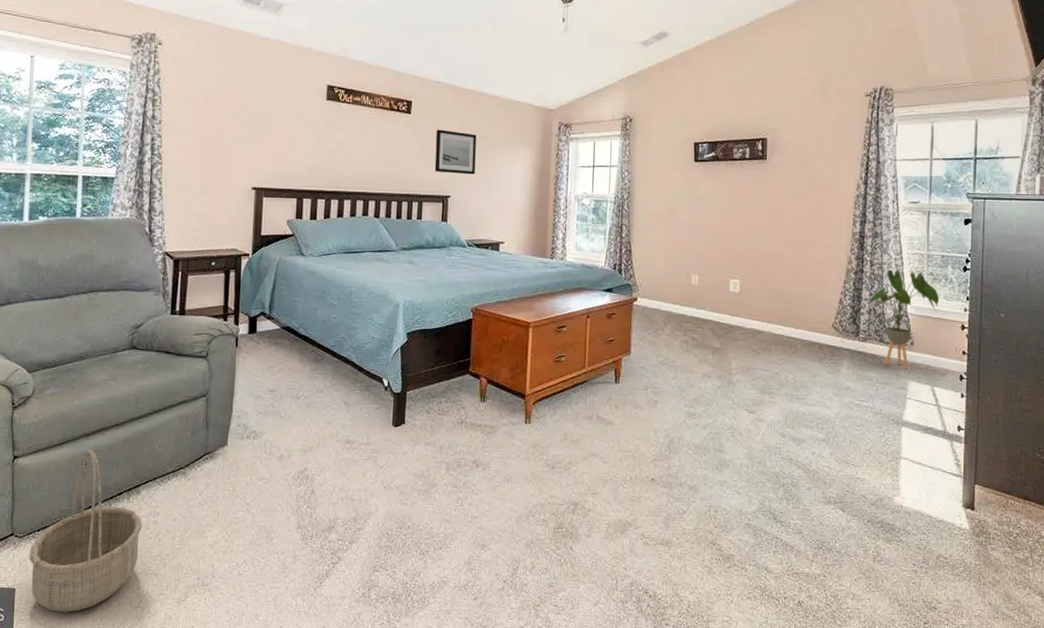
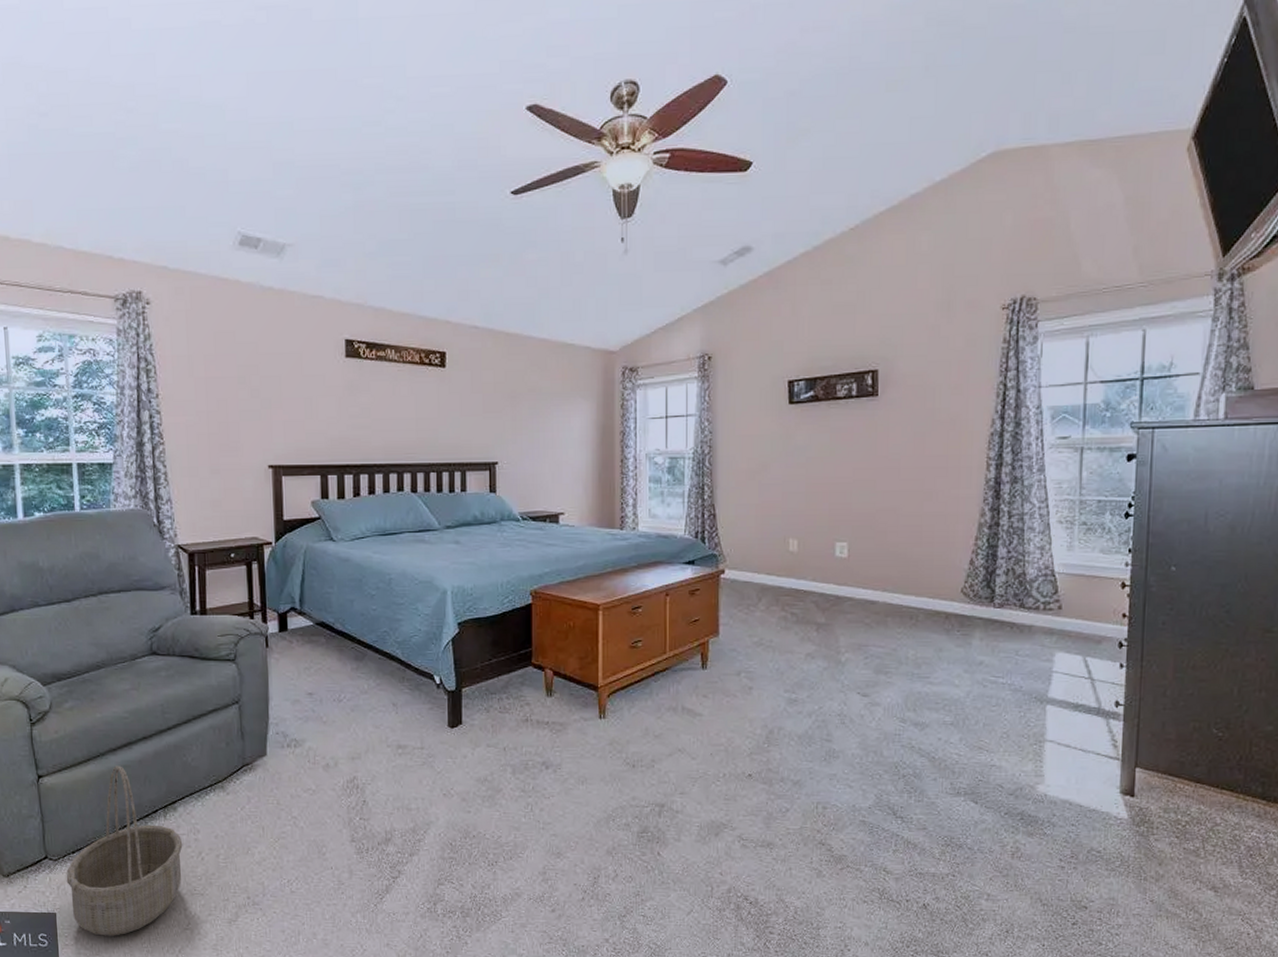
wall art: present [434,129,477,175] -> none [476,383,525,436]
house plant: present [869,269,940,369] -> none [1007,520,1095,638]

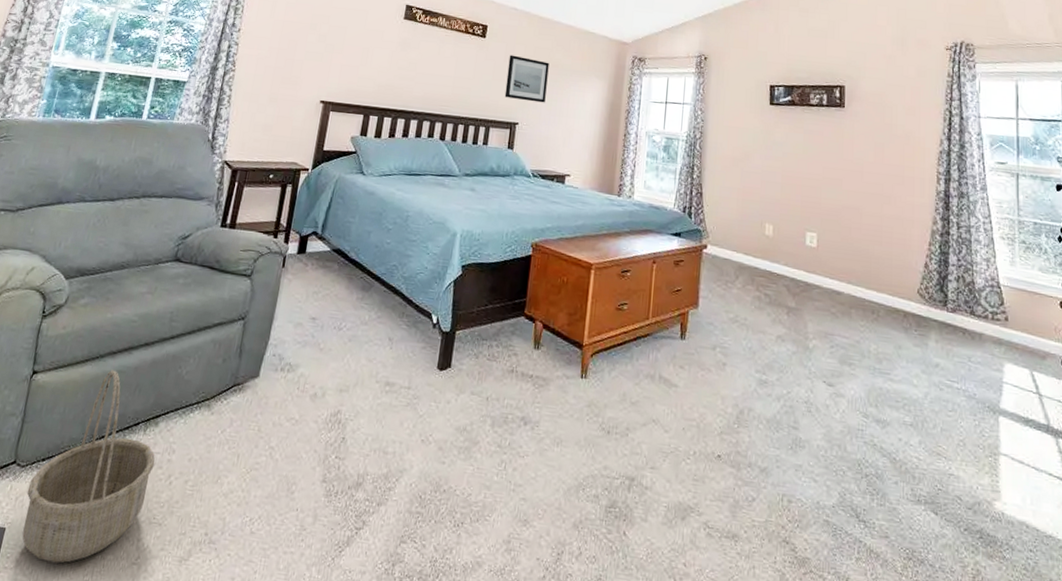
wall art: none [476,383,525,436] -> present [504,54,550,103]

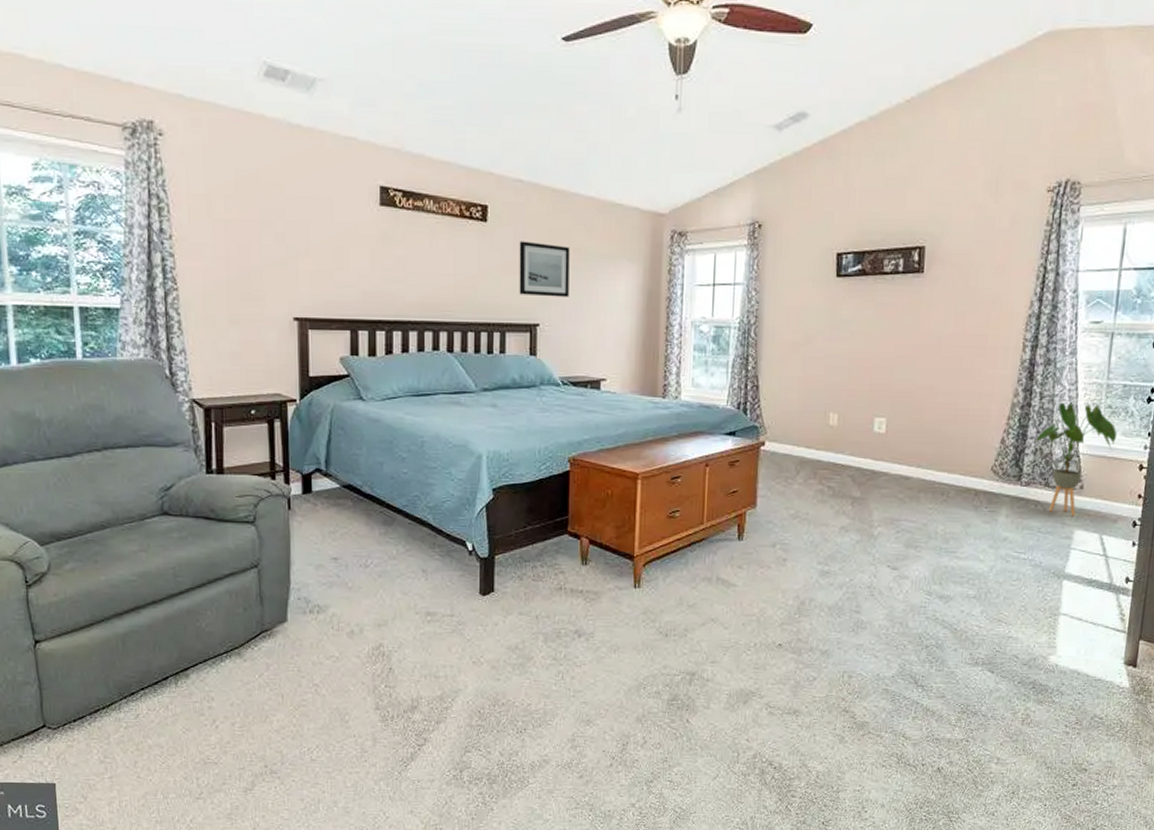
basket: present [22,370,155,564] -> none [66,631,196,806]
house plant: none [957,234,1035,349] -> present [1036,402,1117,516]

